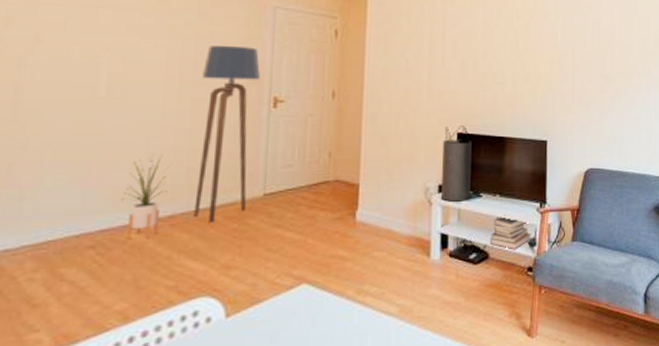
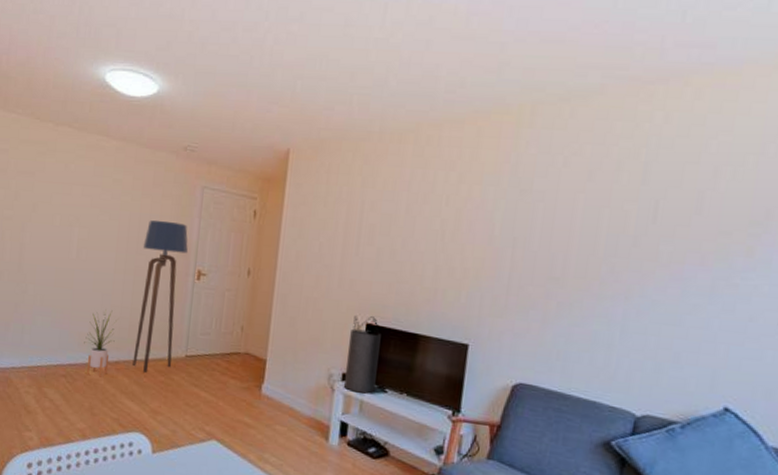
books: present [490,215,531,250] -> none [392,415,439,454]

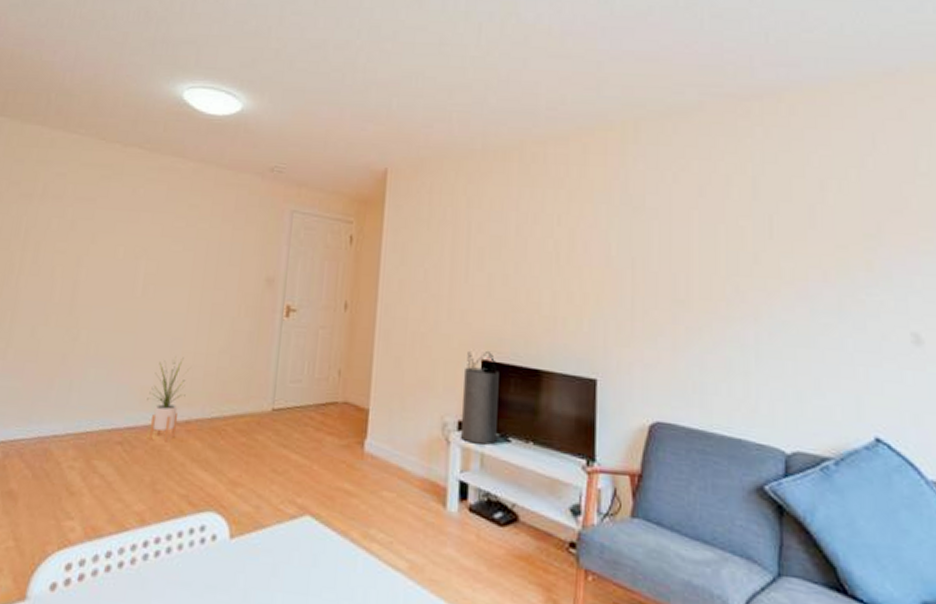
floor lamp: present [132,220,188,373] -> none [207,250,275,433]

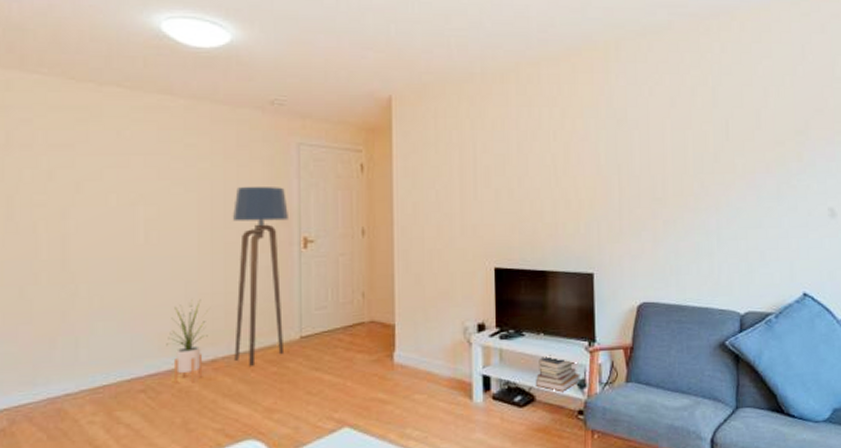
floor lamp: none [207,250,275,433] -> present [233,187,288,366]
speaker: present [461,352,499,445] -> none [480,260,512,342]
books: none [521,469,574,517] -> present [536,355,580,392]

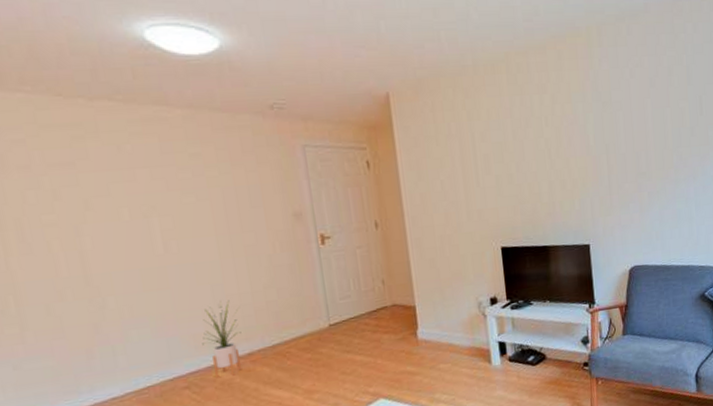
floor lamp: present [233,187,288,366] -> none [248,189,315,355]
books: present [536,355,580,392] -> none [545,318,584,349]

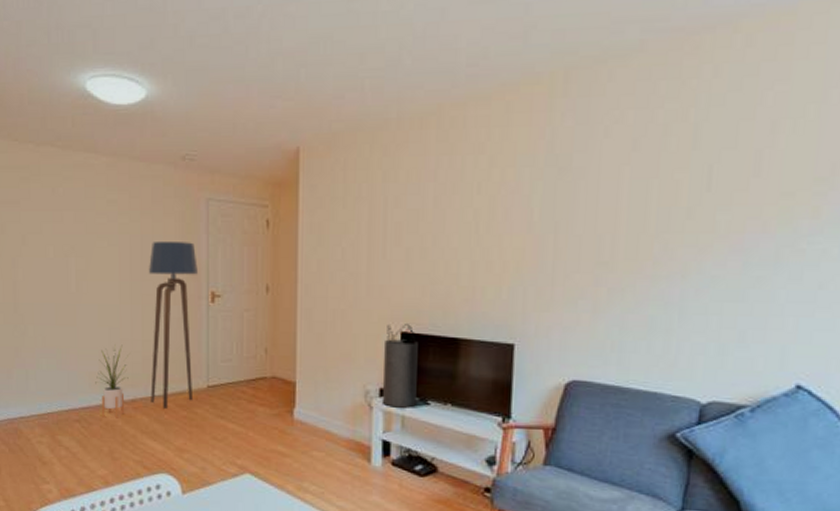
floor lamp: none [248,189,315,355] -> present [149,242,198,408]
speaker: none [489,240,522,313] -> present [383,324,418,408]

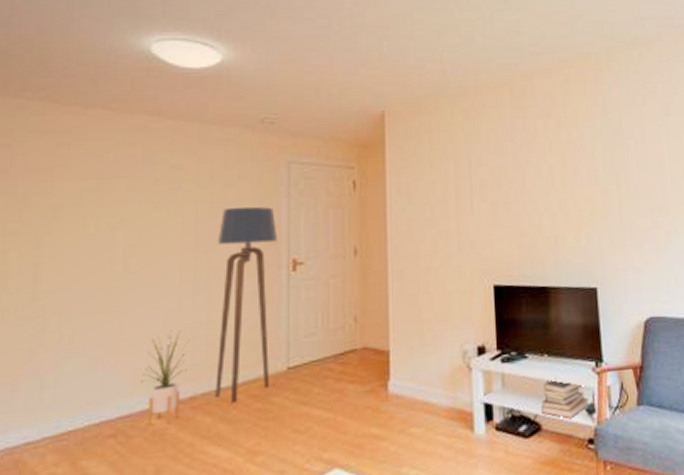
speaker: present [383,324,418,408] -> none [479,277,514,366]
books: none [439,427,490,467] -> present [541,378,589,419]

